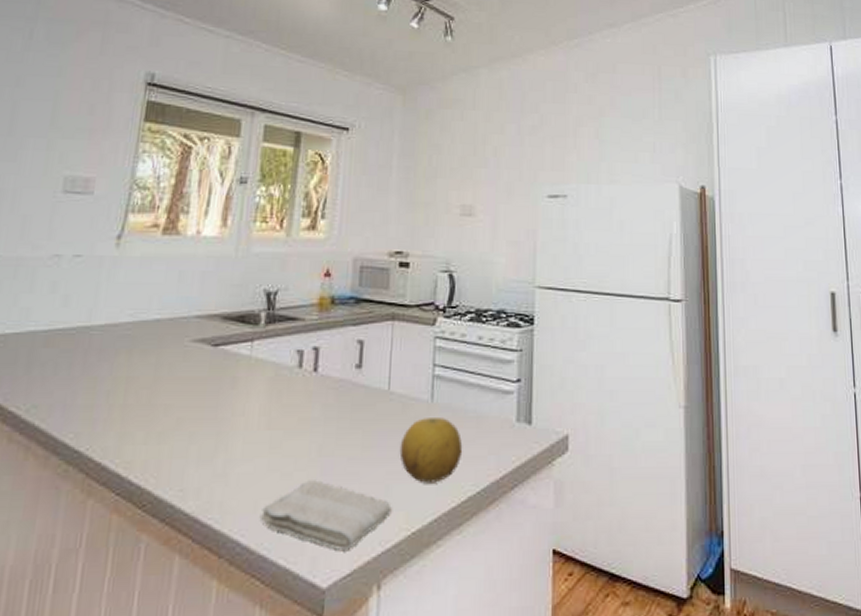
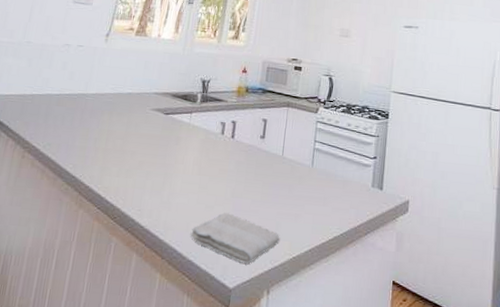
fruit: present [399,418,463,483] -> none [287,178,332,224]

